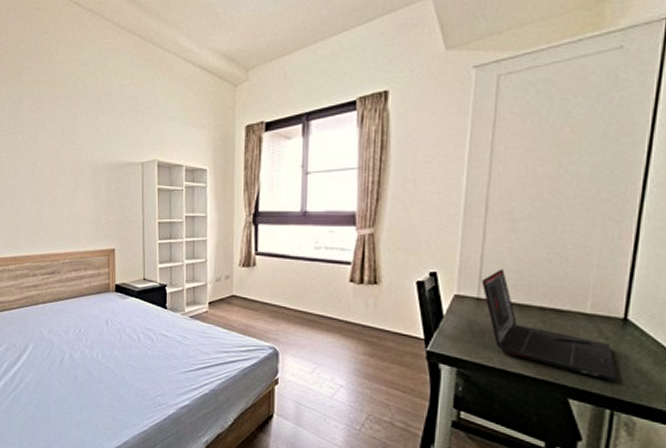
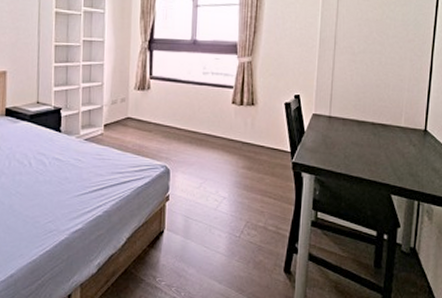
laptop: present [481,269,617,381] -> none [332,92,421,178]

